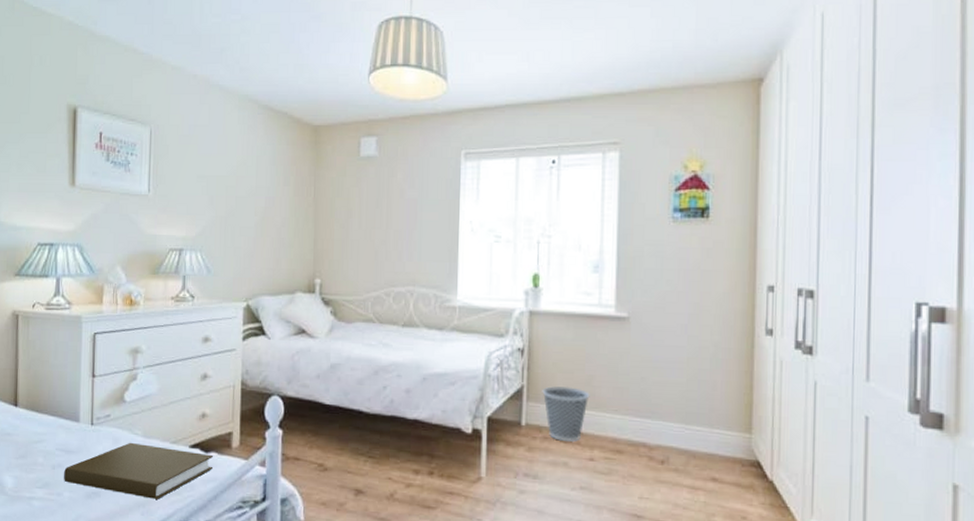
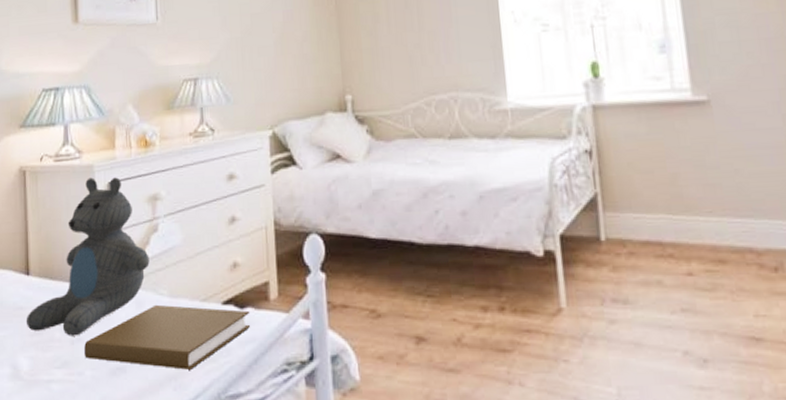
teddy bear: none [12,327,128,462] -> present [25,177,150,336]
wastebasket: present [542,386,590,443] -> none [619,189,677,256]

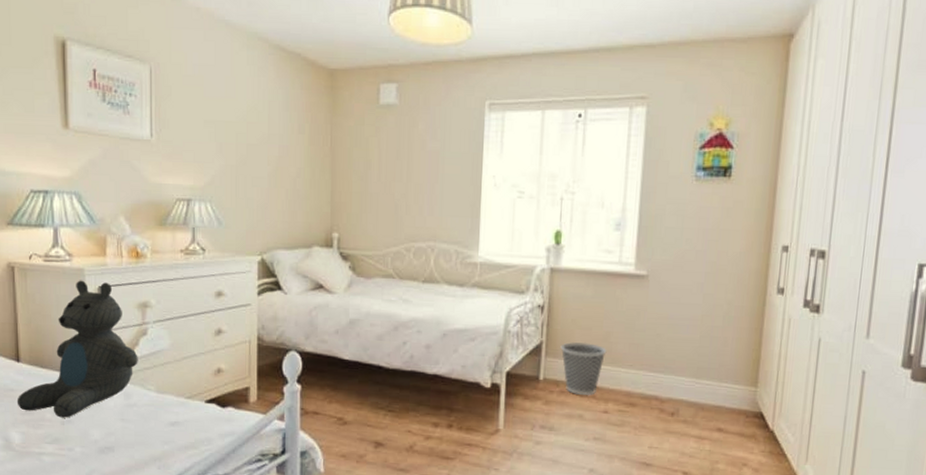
book: present [84,304,251,370] -> none [74,397,231,453]
wastebasket: none [619,189,677,256] -> present [560,342,607,396]

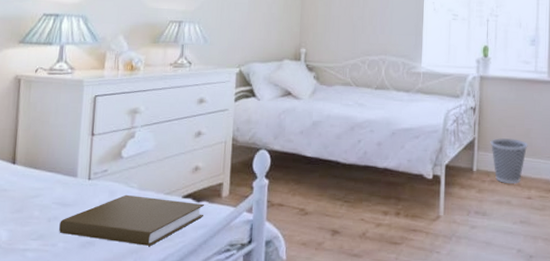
teddy bear: present [16,280,138,418] -> none [8,90,125,215]
book: none [74,397,231,453] -> present [59,194,205,246]

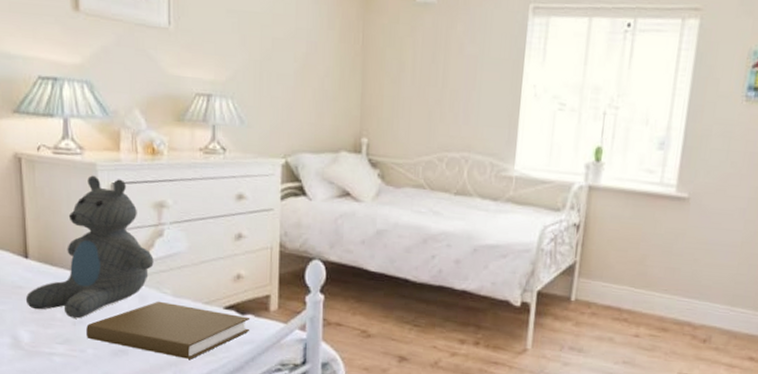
teddy bear: none [8,90,125,215] -> present [25,175,154,319]
wastebasket: present [490,138,528,185] -> none [594,263,642,319]

